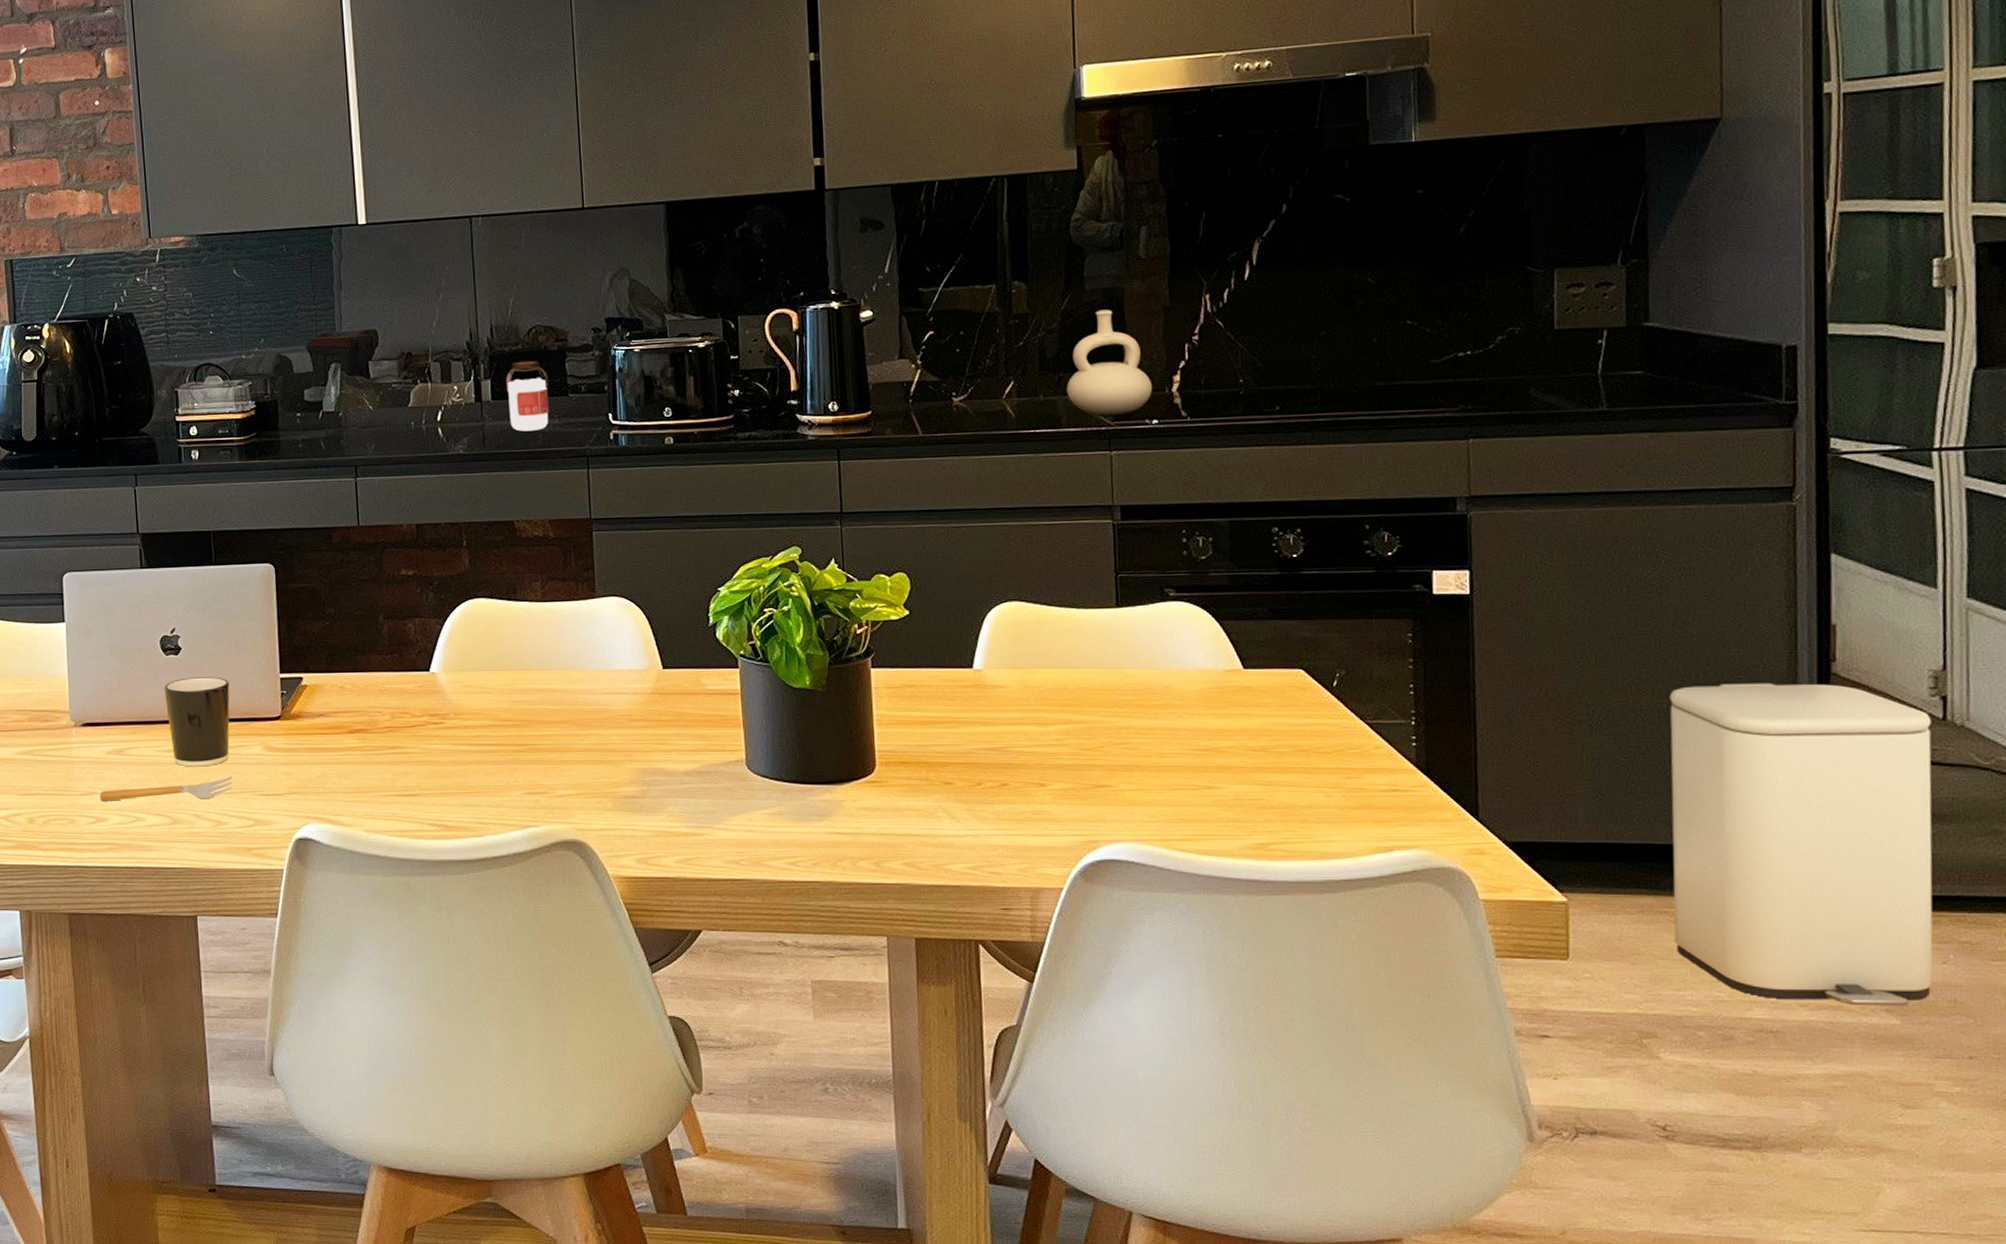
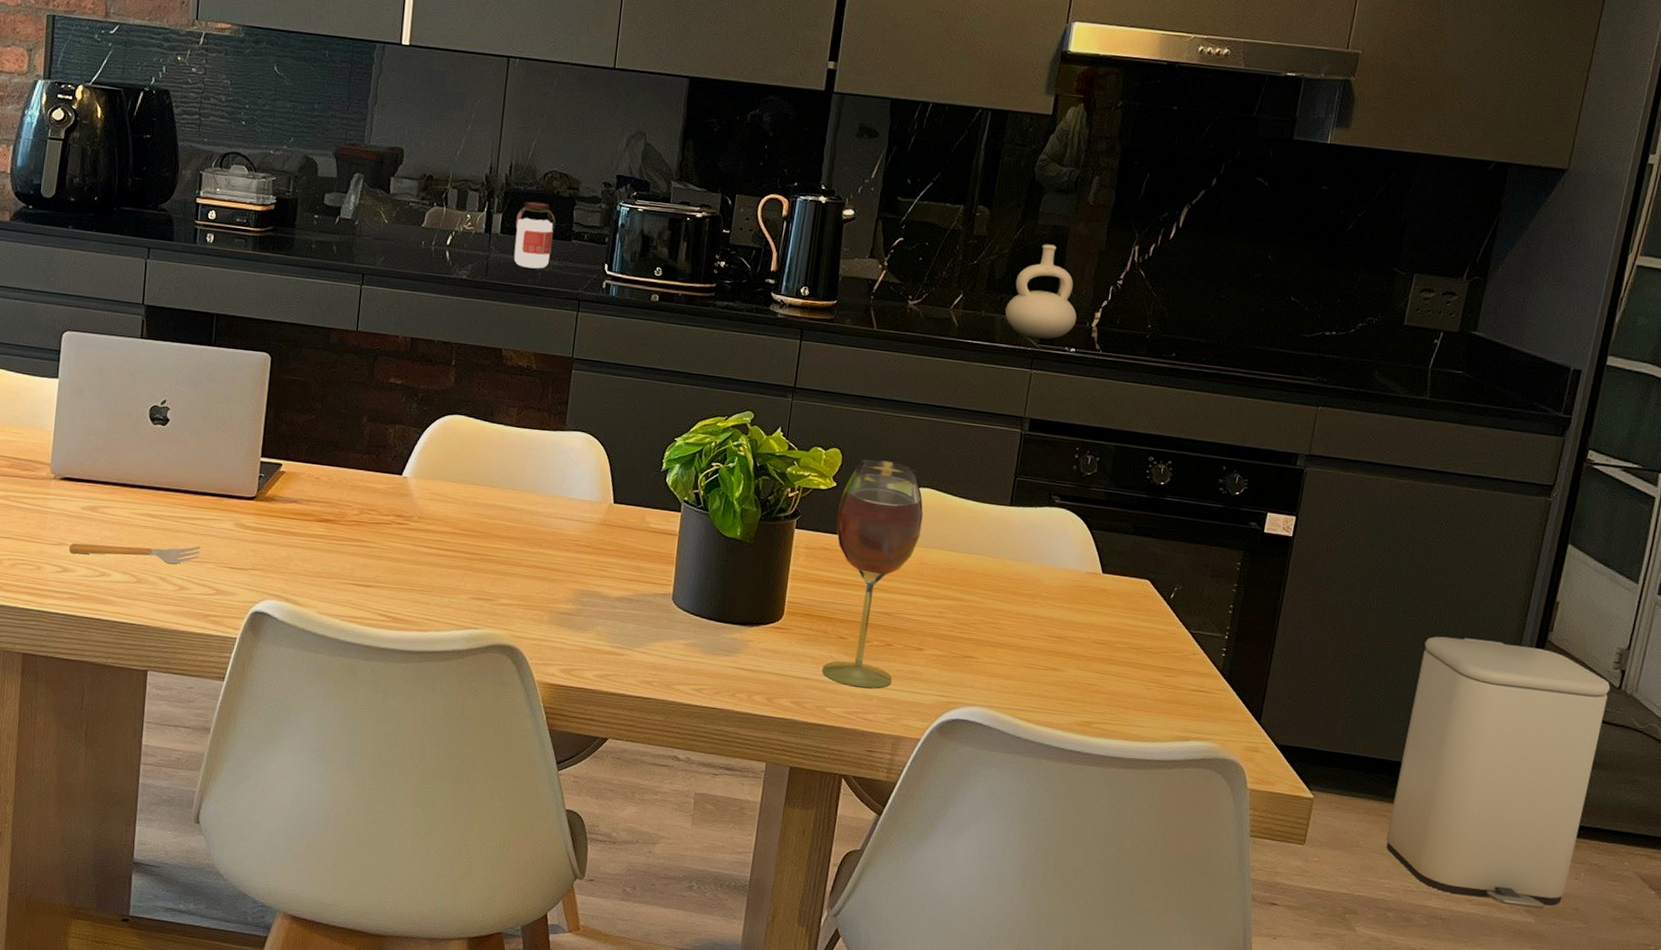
mug: present [164,677,230,767] -> none [146,448,212,535]
wineglass: none [916,577,1018,838] -> present [822,459,924,689]

